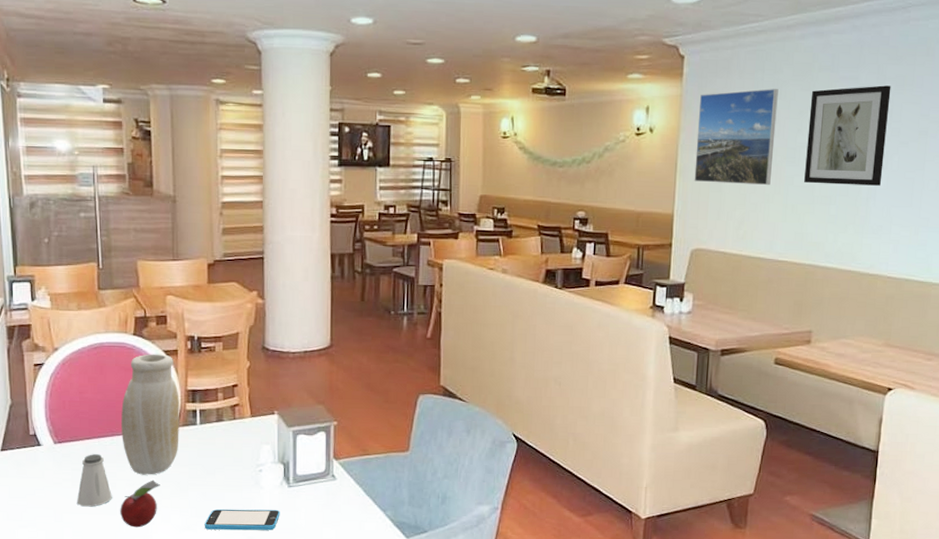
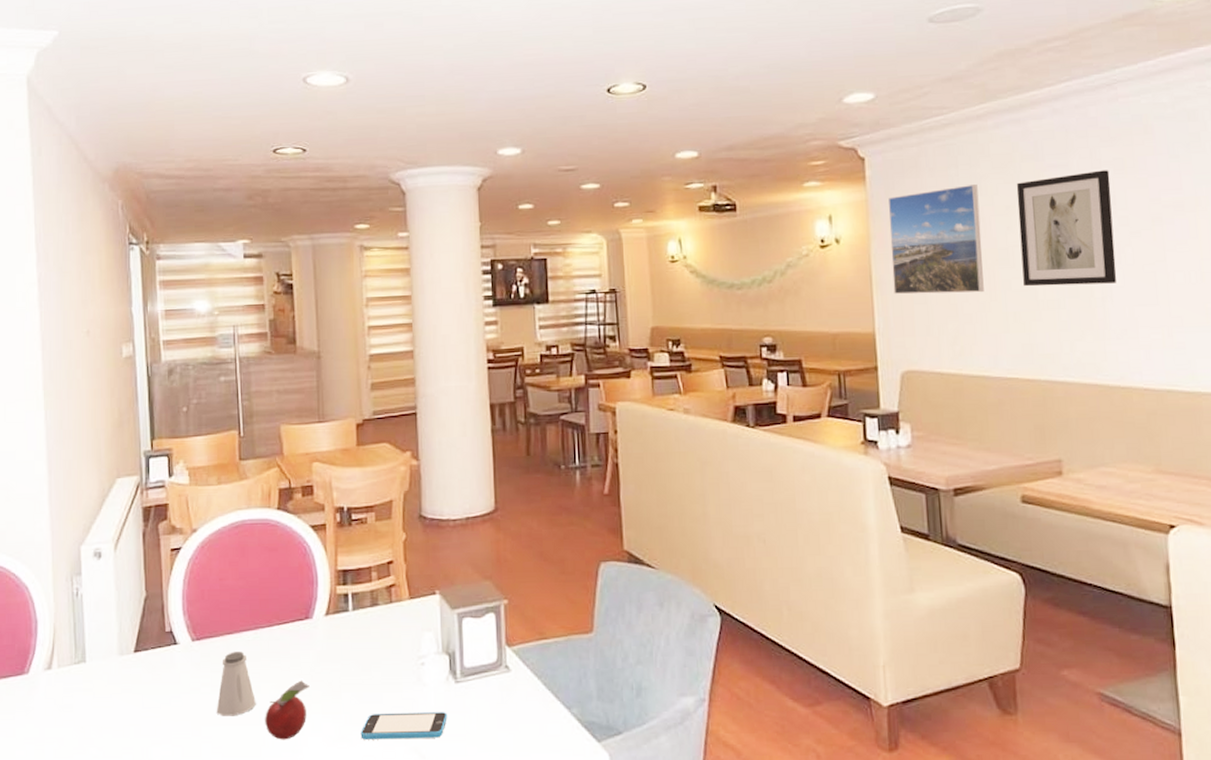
vase: present [121,354,179,475] -> none [265,530,330,675]

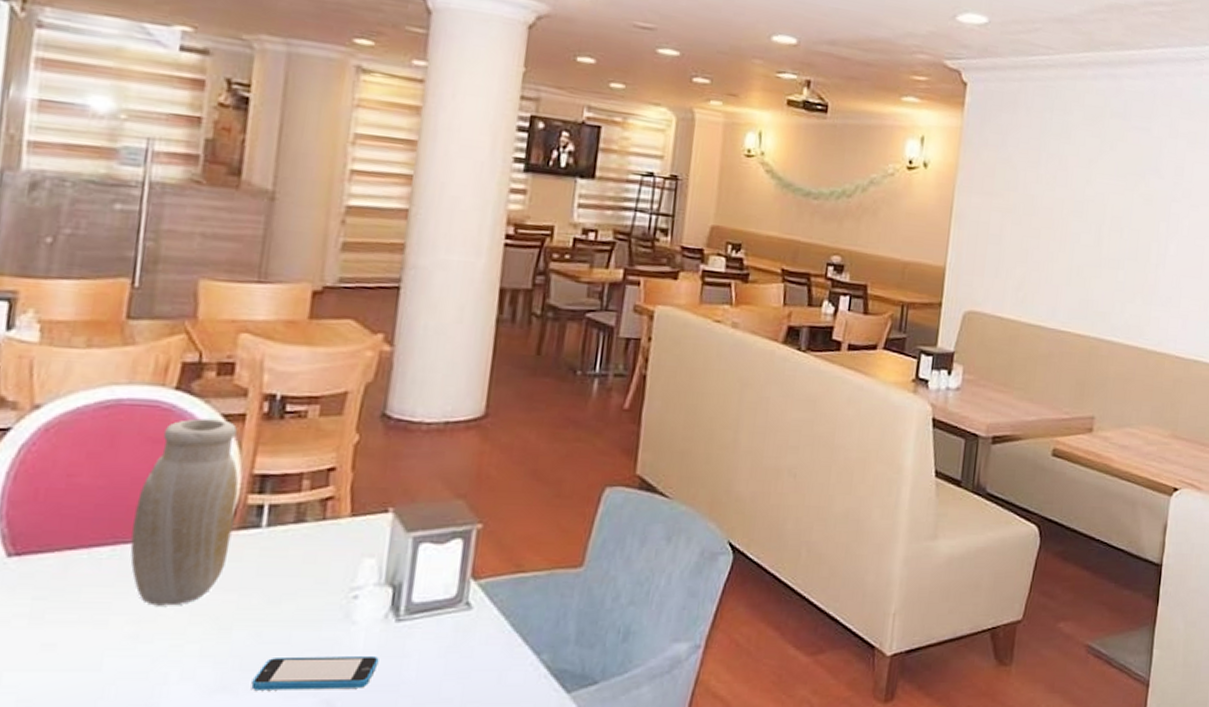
saltshaker: present [217,651,256,717] -> none [33,573,99,659]
vase: none [265,530,330,675] -> present [130,418,239,606]
fruit: present [265,680,310,740] -> none [108,613,186,691]
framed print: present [887,185,984,295] -> none [971,128,1068,242]
wall art: present [1016,170,1117,287] -> none [1091,138,1183,252]

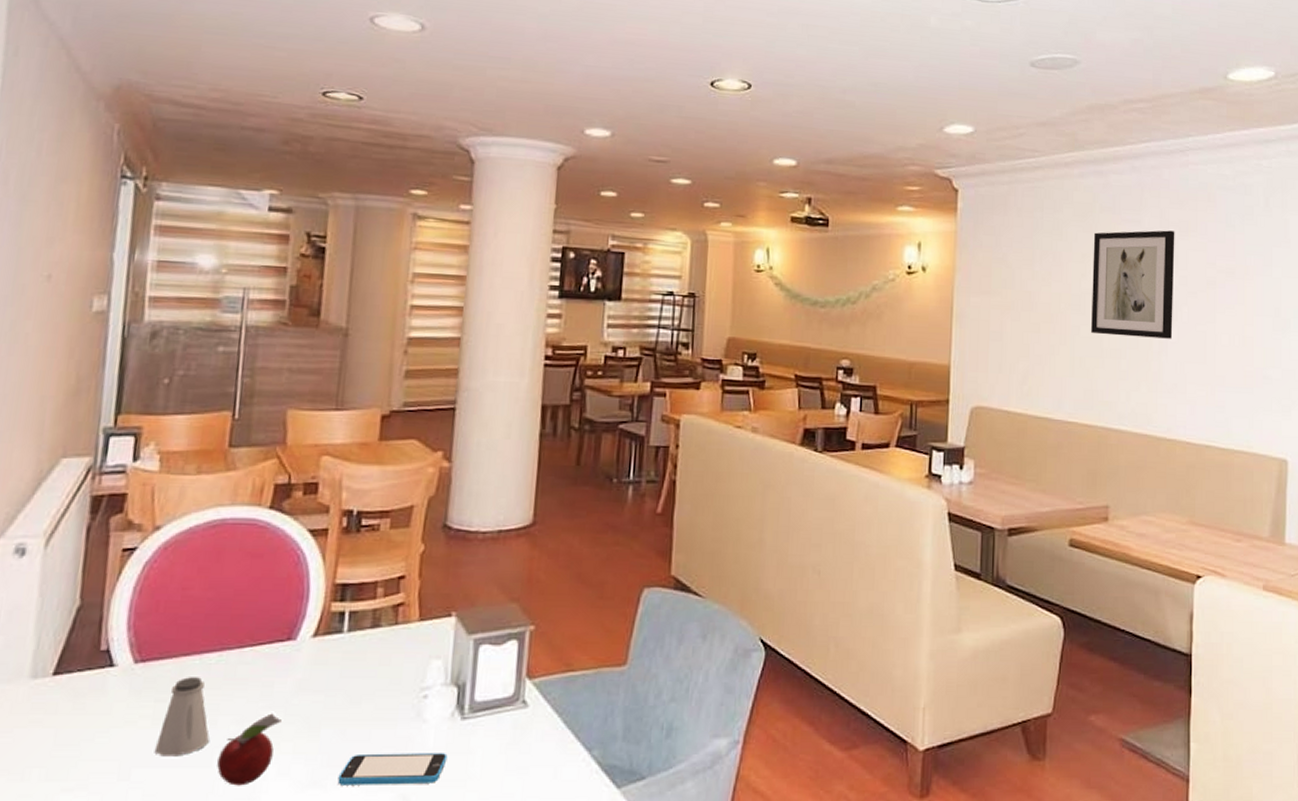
saltshaker: none [33,573,99,659] -> present [156,677,210,757]
fruit: none [108,613,186,691] -> present [217,713,282,786]
vase: present [130,418,239,606] -> none [234,534,323,707]
wall art: none [1091,138,1183,252] -> present [1091,230,1175,339]

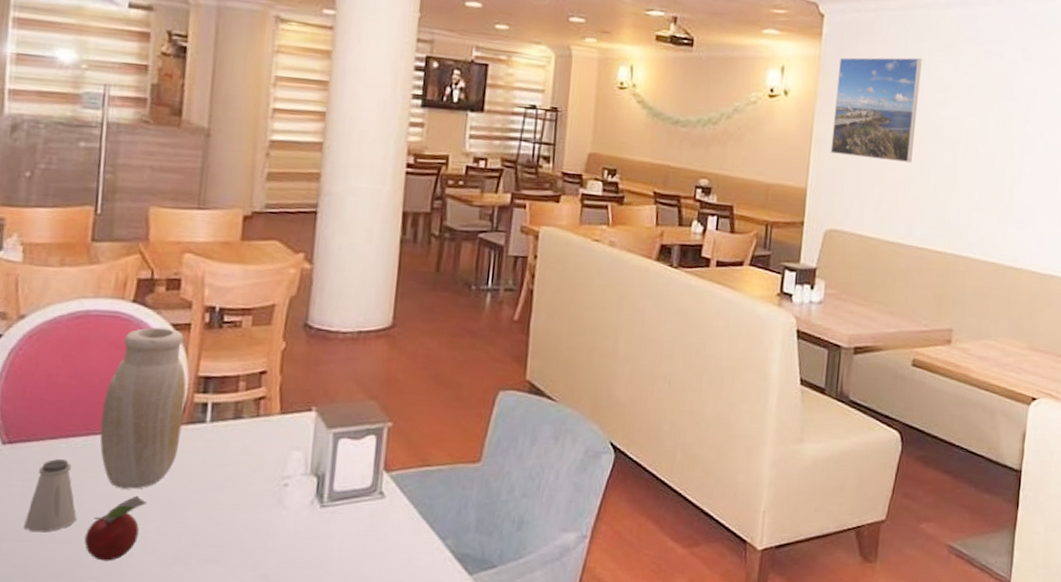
vase: none [234,534,323,707] -> present [99,327,187,489]
smartphone: present [337,753,448,785] -> none [201,535,307,565]
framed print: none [972,228,1059,336] -> present [830,57,922,163]
wall art: present [1091,230,1175,339] -> none [947,63,1037,171]

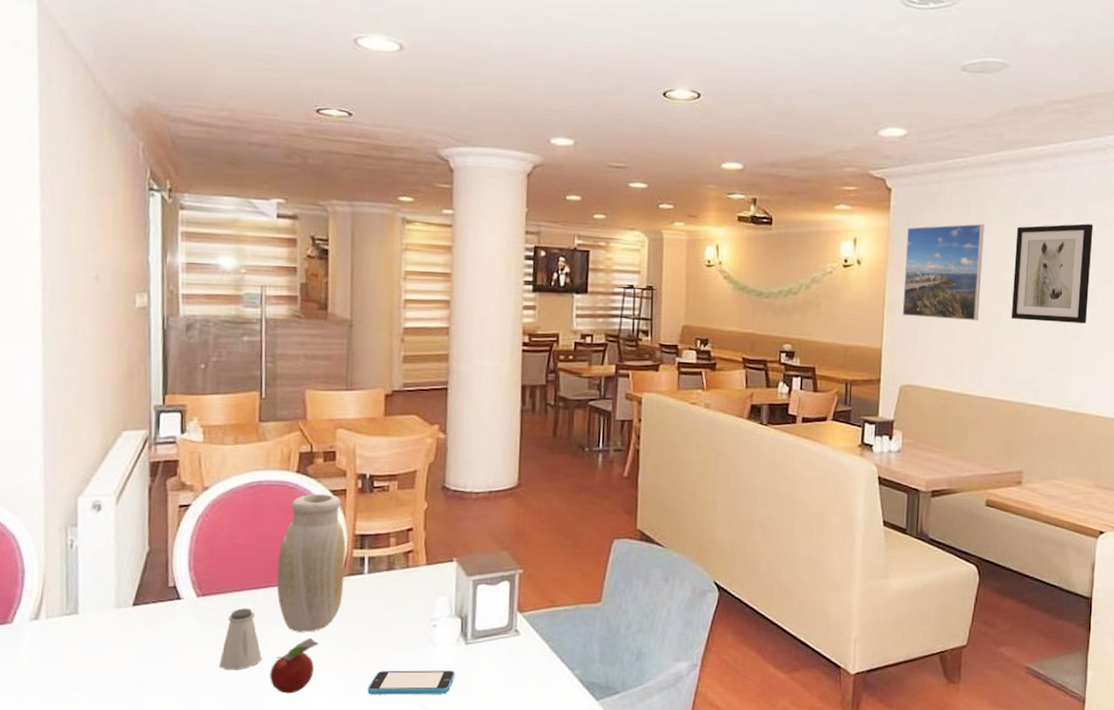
smartphone: none [201,535,307,565] -> present [367,670,455,695]
wall art: none [947,63,1037,171] -> present [1012,223,1094,324]

